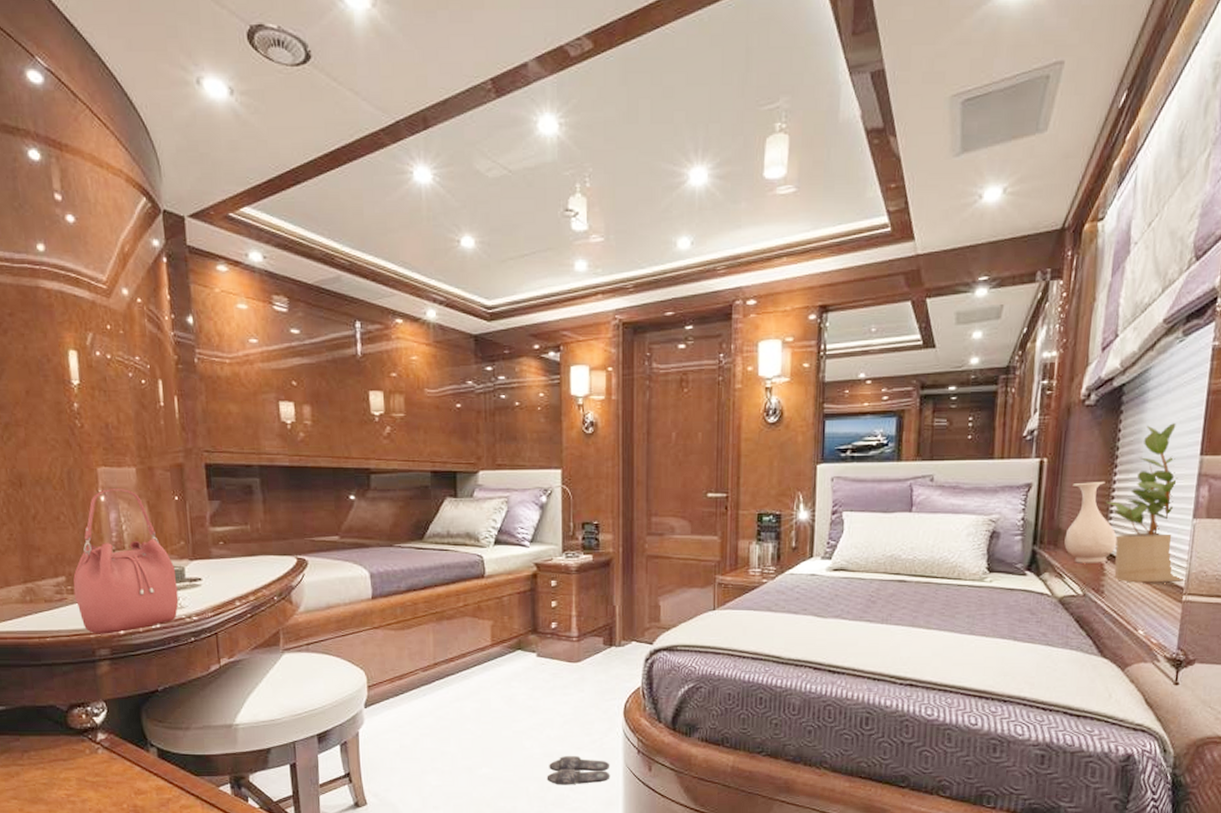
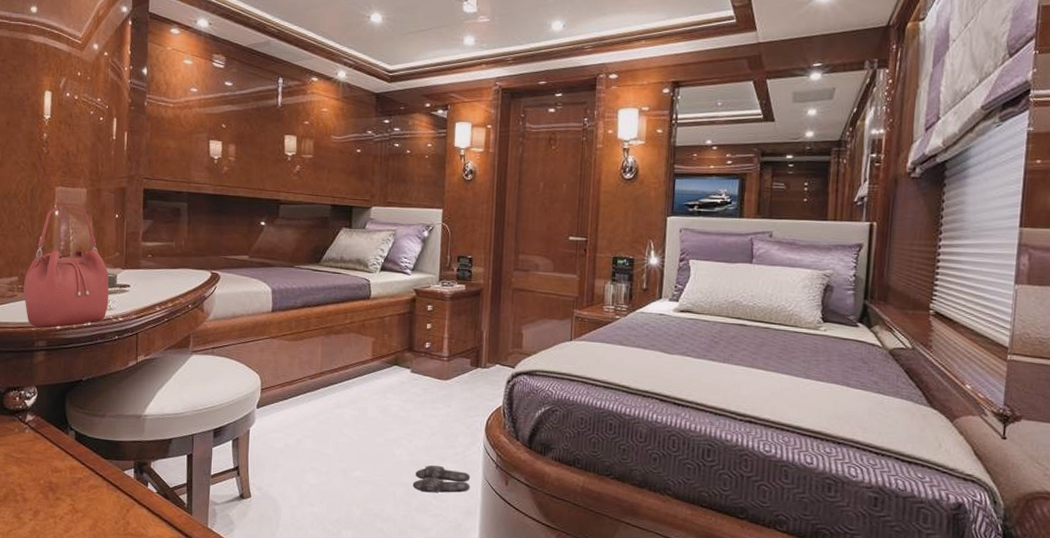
vase: present [1064,482,1118,563] -> none [893,245,944,320]
potted plant: present [1106,423,1186,583] -> none [932,197,1010,343]

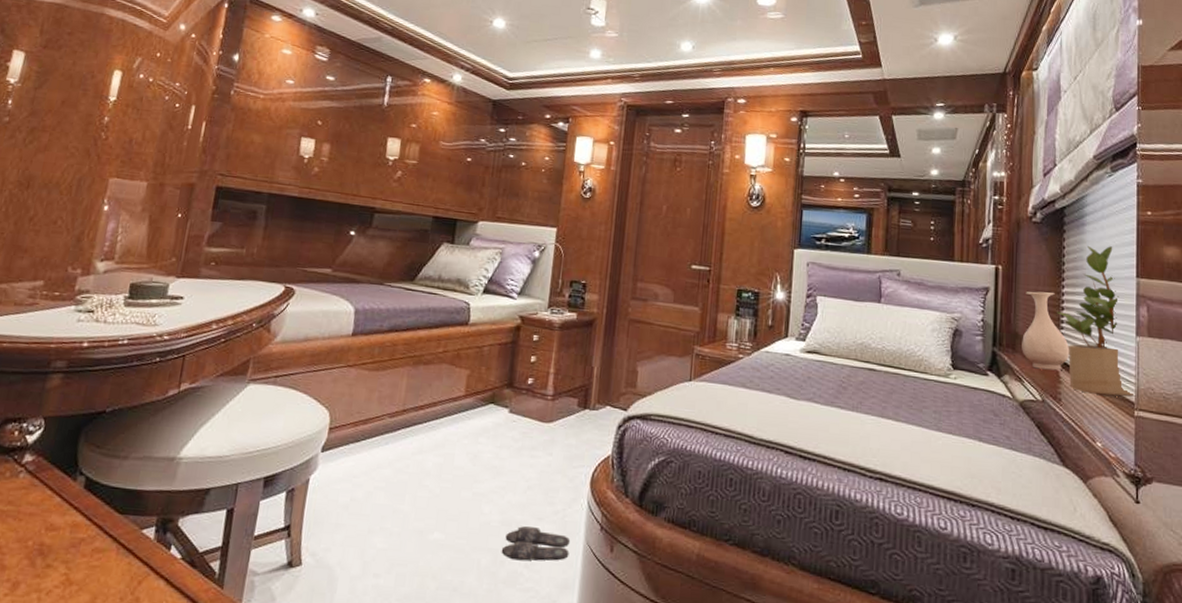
handbag: present [23,205,109,328] -> none [46,199,159,346]
vase: none [893,245,944,320] -> present [1022,291,1070,371]
potted plant: none [932,197,1010,343] -> present [1057,245,1136,397]

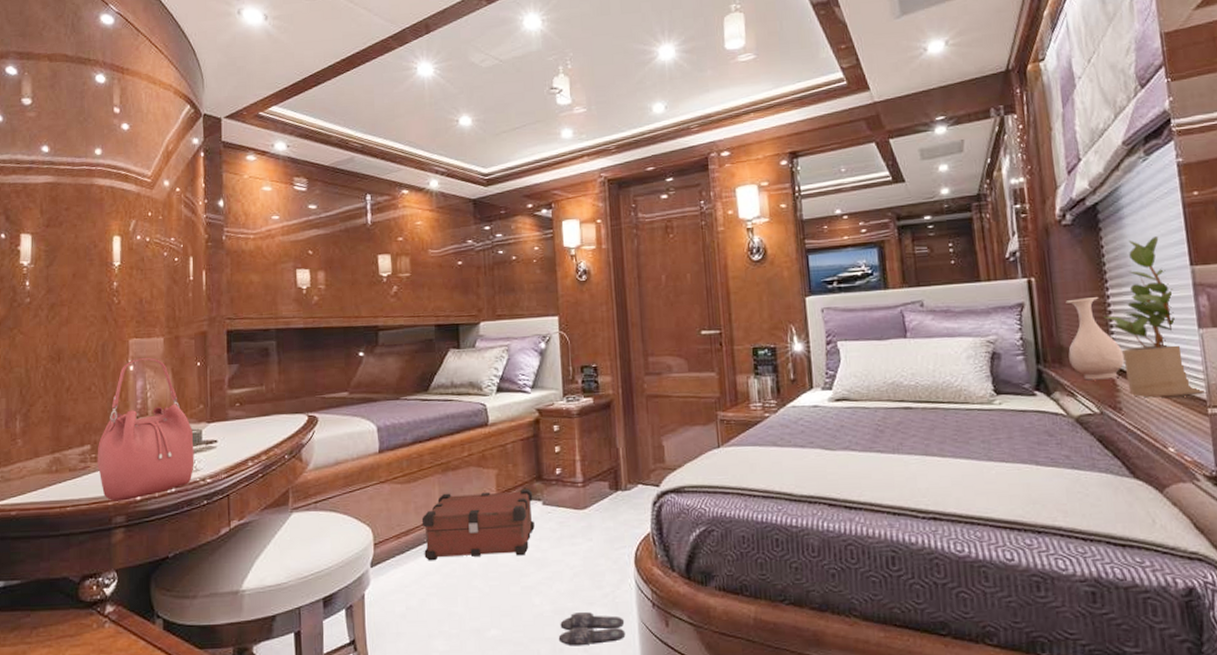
handbag: none [46,199,159,346] -> present [97,358,194,502]
suitcase: none [379,386,501,461] -> present [423,489,535,561]

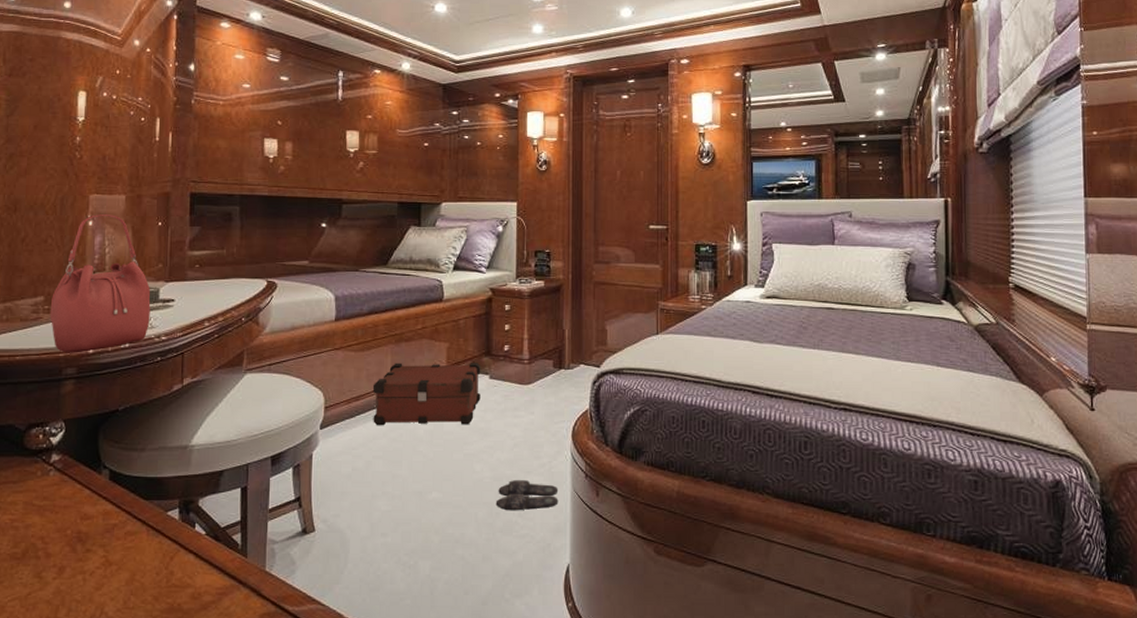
vase: present [1065,297,1125,380] -> none [974,220,1021,294]
potted plant: present [1104,236,1207,398] -> none [1007,169,1088,313]

